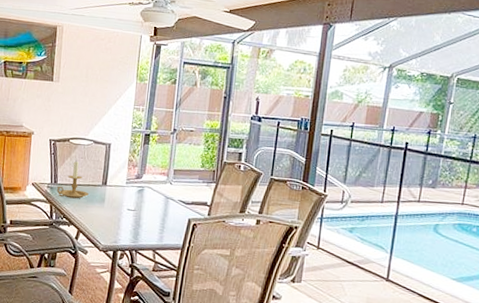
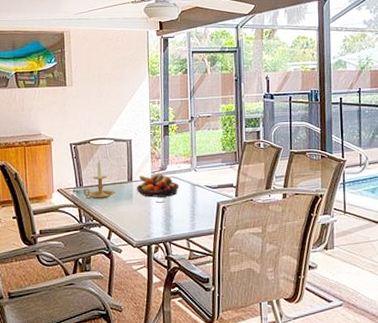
fruit bowl: none [110,180,153,206] -> present [137,173,179,198]

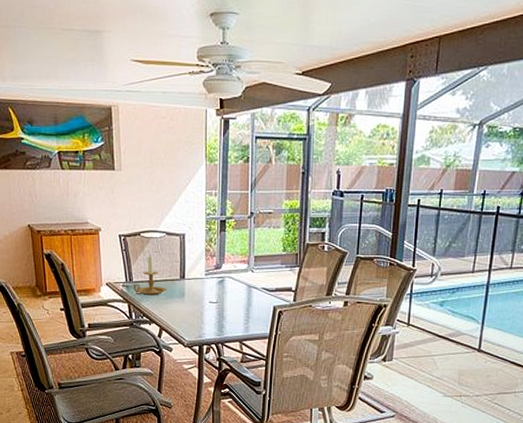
fruit bowl: present [137,173,179,198] -> none [189,272,235,297]

